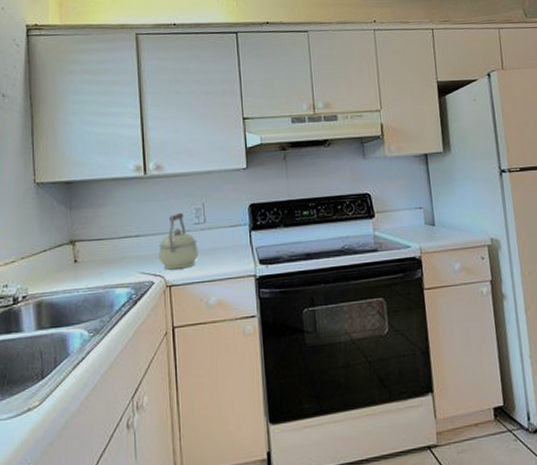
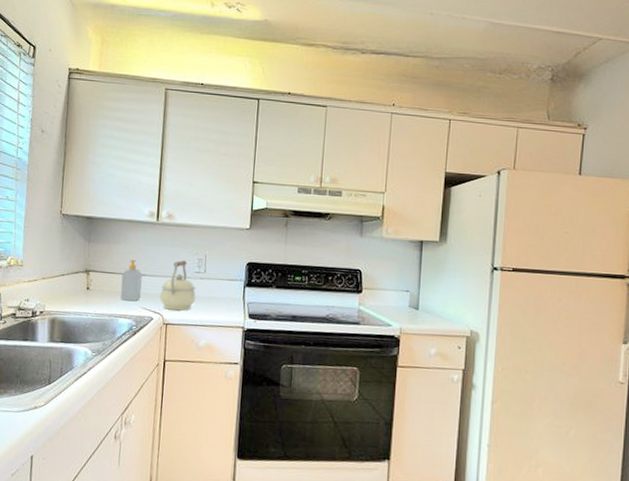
soap bottle: none [113,220,138,268] -> present [120,259,143,302]

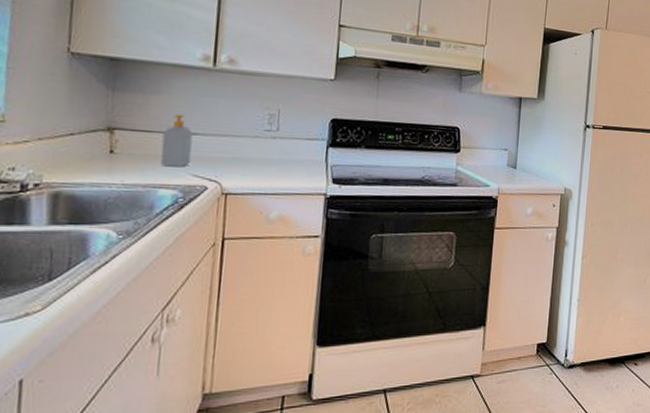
kettle: present [160,260,196,311] -> none [217,115,266,177]

